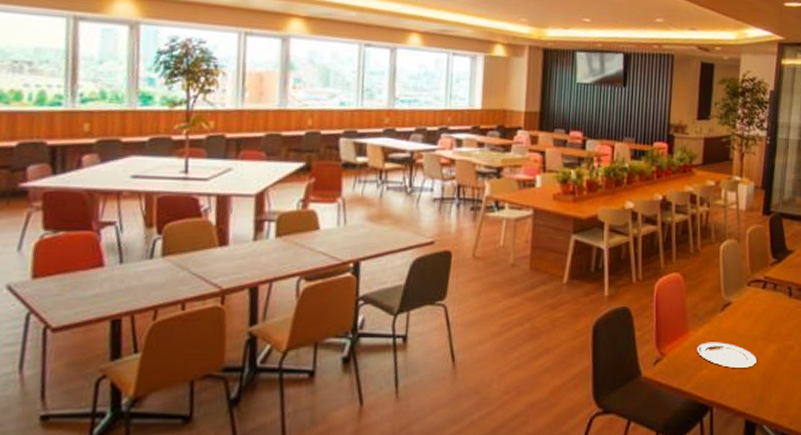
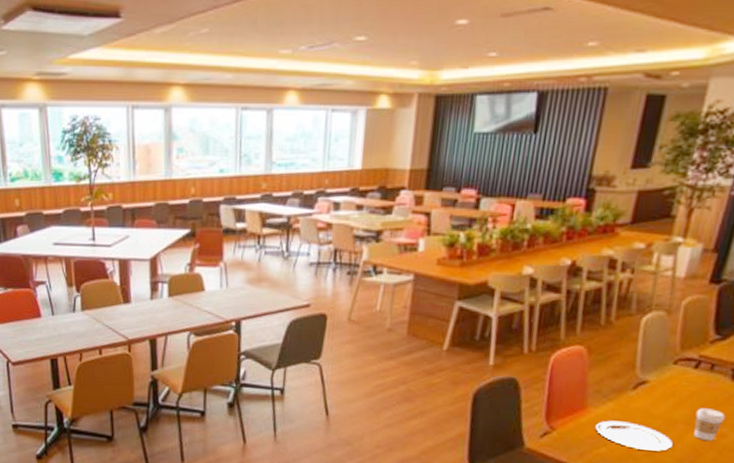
coffee cup: none [769,324,790,354] -> present [694,408,726,442]

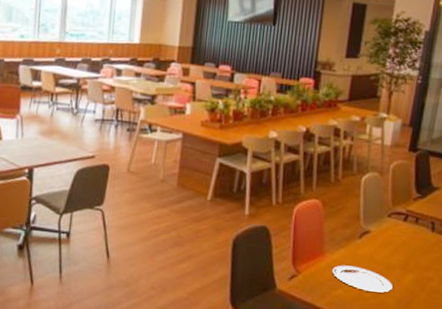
coffee cup: present [694,408,726,442] -> none [407,255,430,284]

